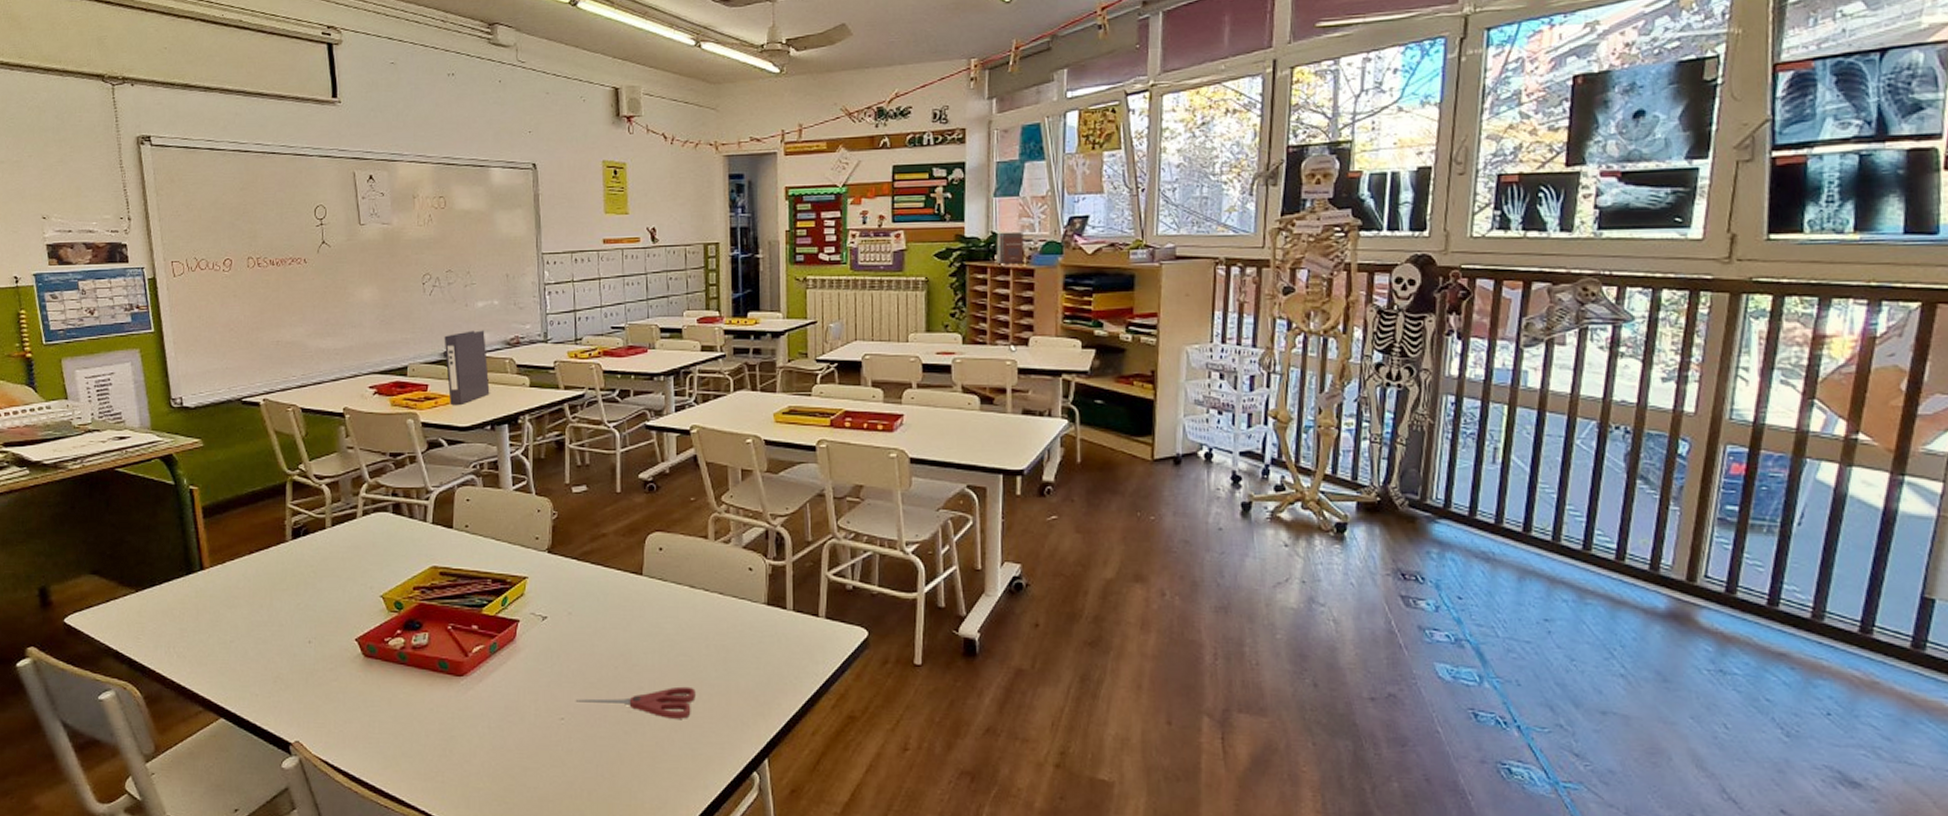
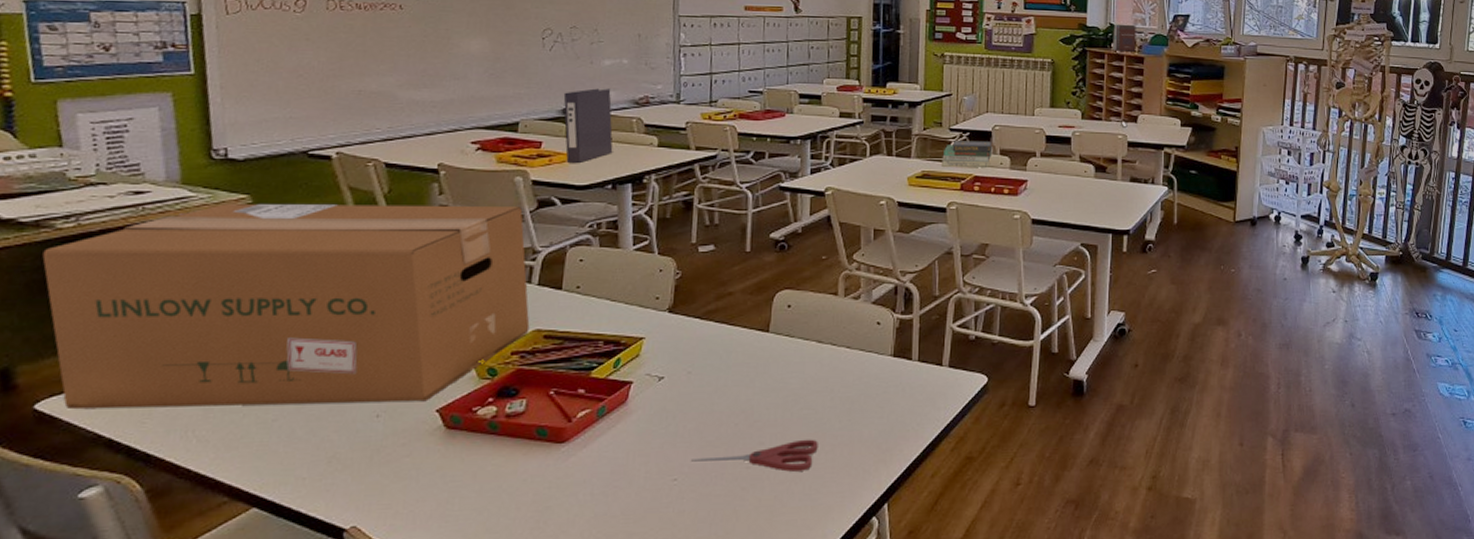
box: none [61,447,427,631] -> present [42,204,530,410]
books: none [809,372,863,401] -> present [942,141,993,167]

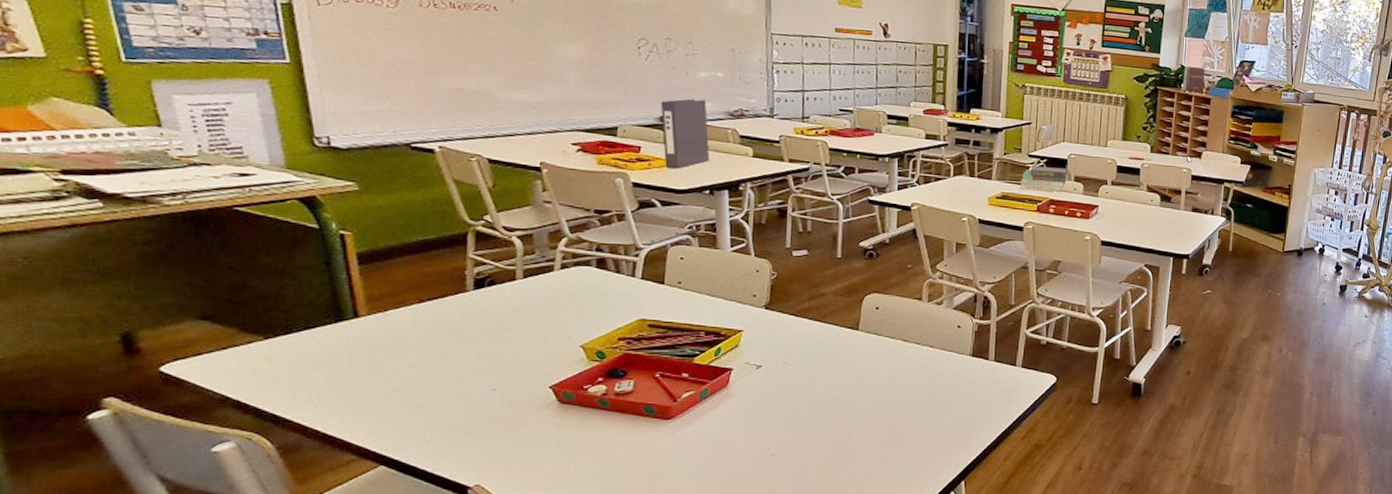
box: present [42,204,530,410] -> none [153,190,635,379]
scissors: present [690,439,818,472] -> none [787,424,903,451]

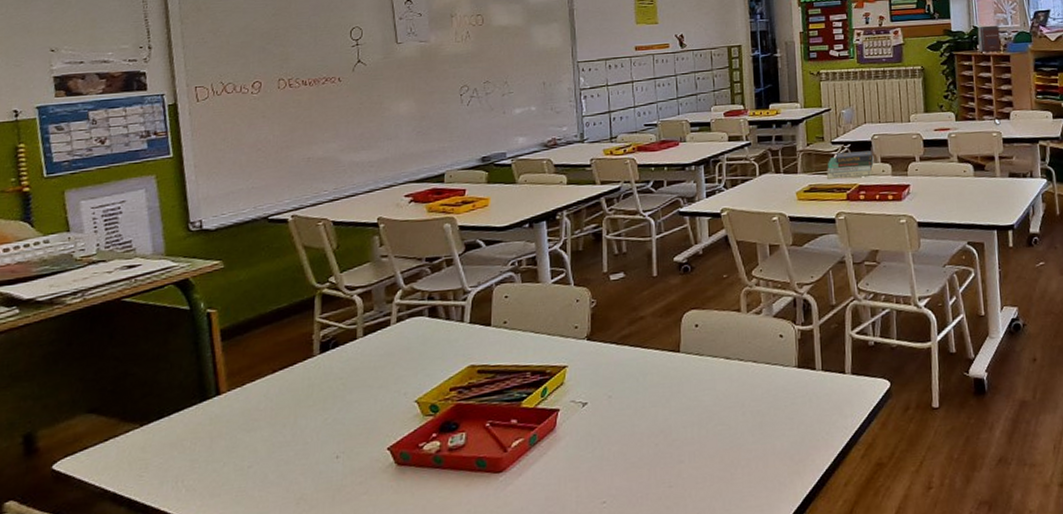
binder: present [660,98,710,168] -> none [481,135,528,207]

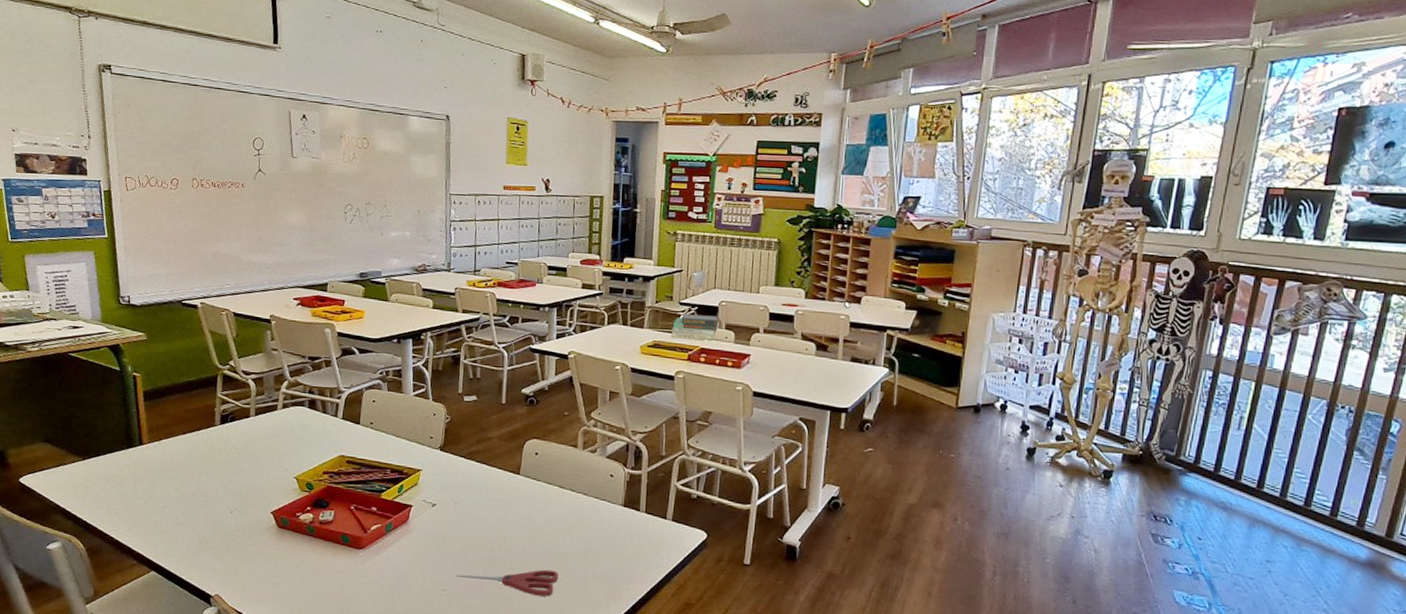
scissors: none [616,454,734,489] -> present [456,569,558,597]
books: present [977,25,1001,53] -> none [839,205,864,234]

